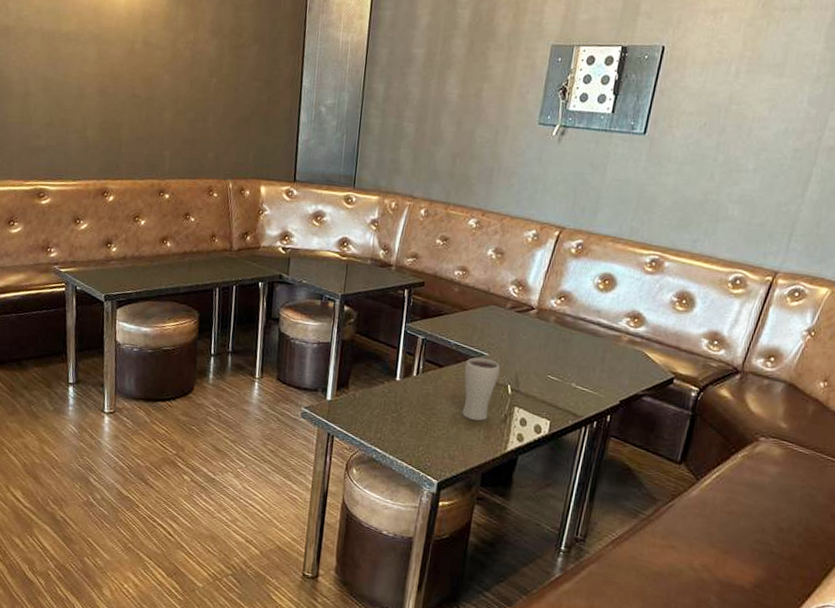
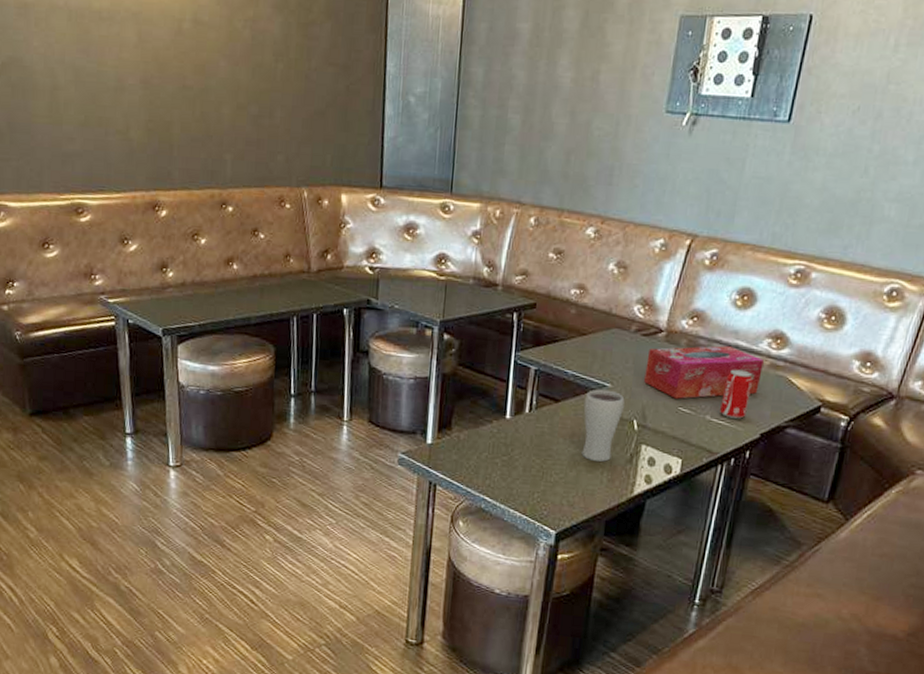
tissue box: none [517,322,623,368] -> present [644,345,764,399]
beverage can: none [584,343,614,388] -> present [720,369,754,420]

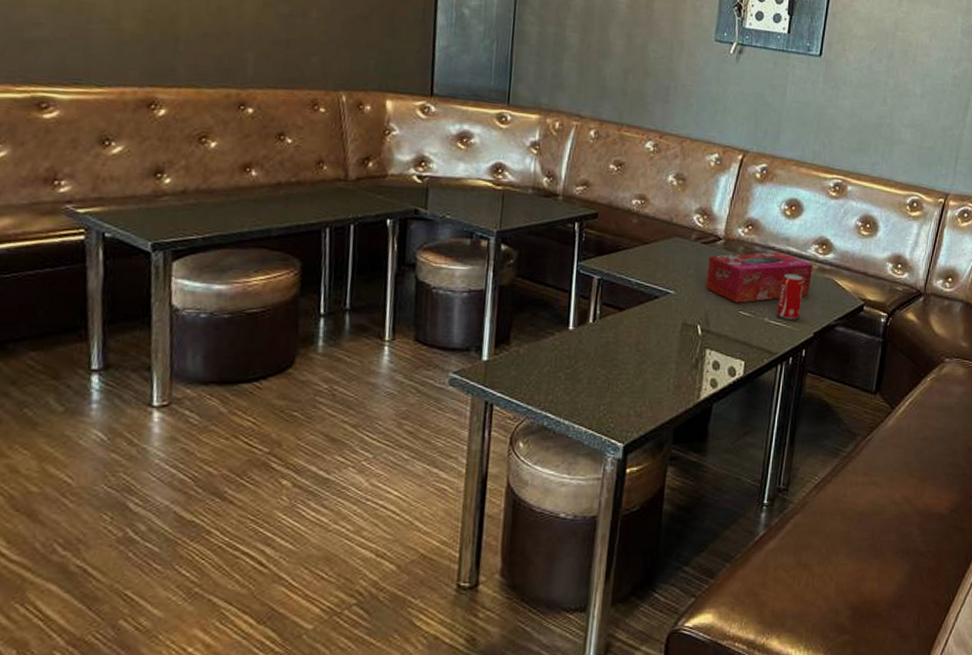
drinking glass: present [581,389,625,462] -> none [647,296,688,368]

